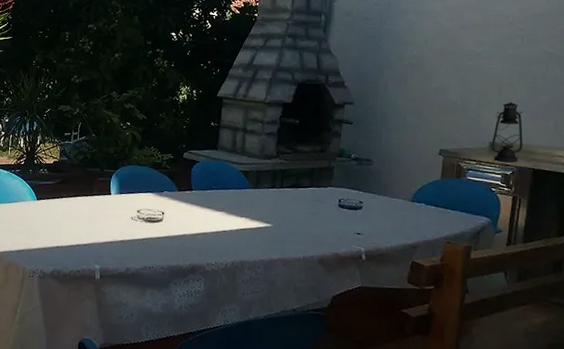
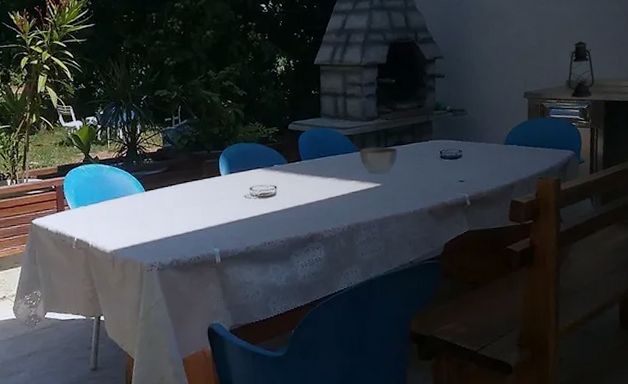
bowl: none [253,186,294,215] -> present [359,146,398,175]

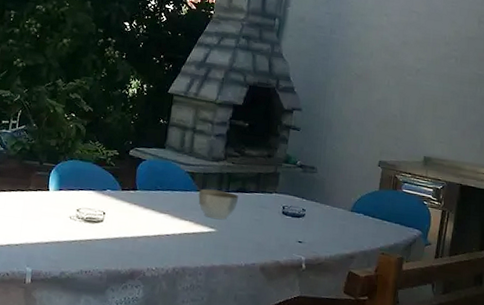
lantern: present [568,39,594,98] -> none [425,117,454,178]

